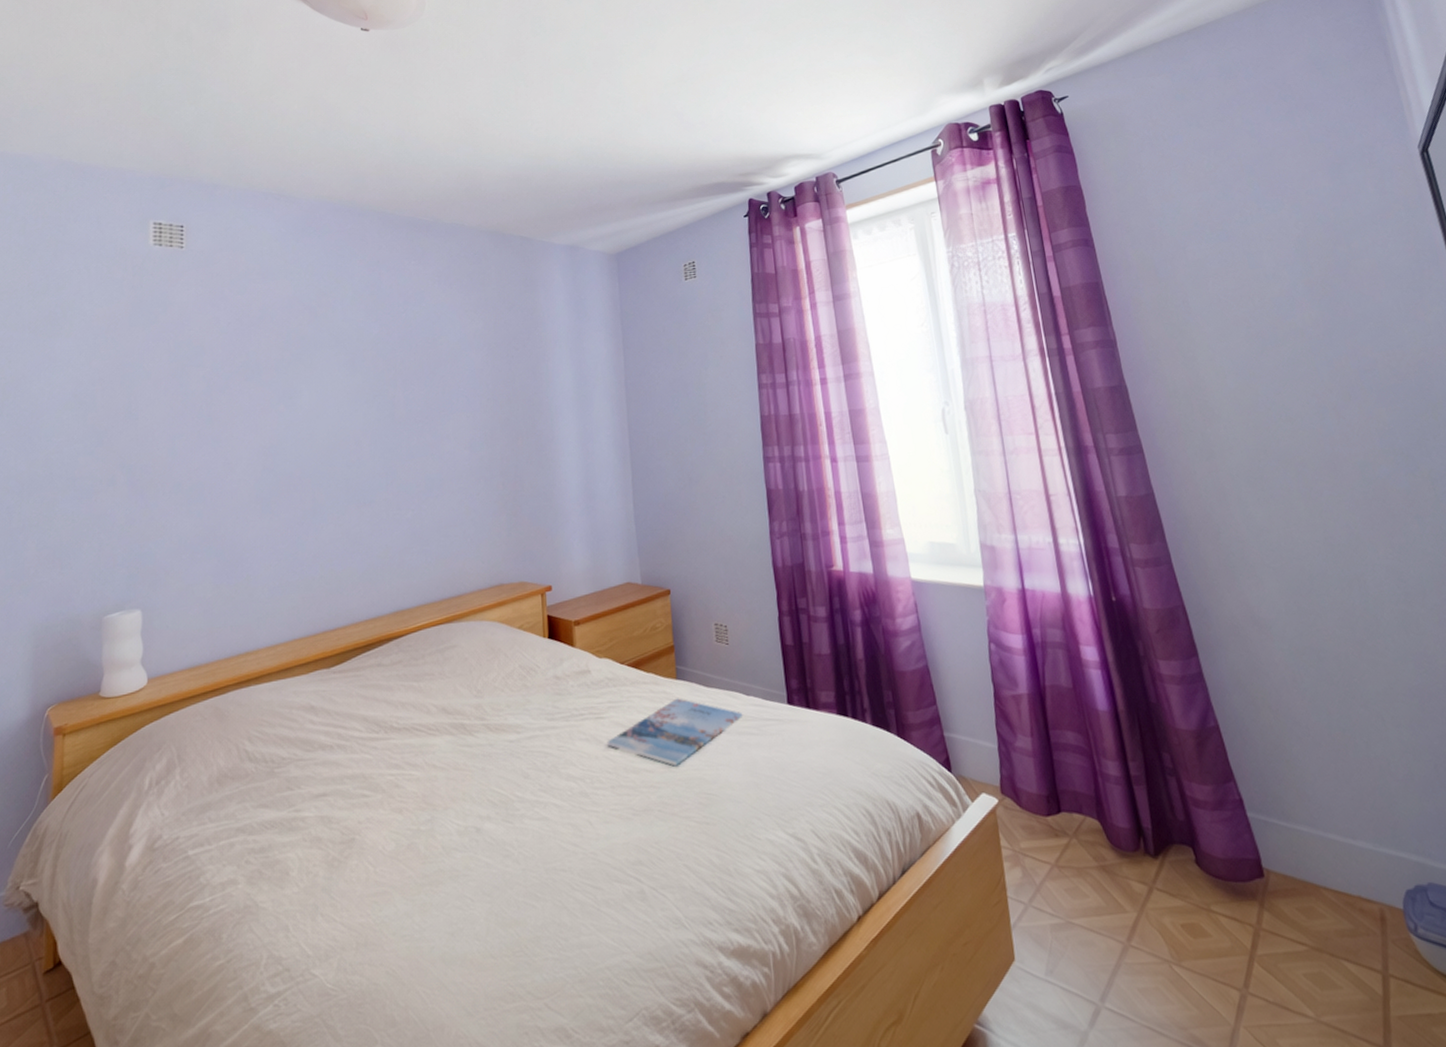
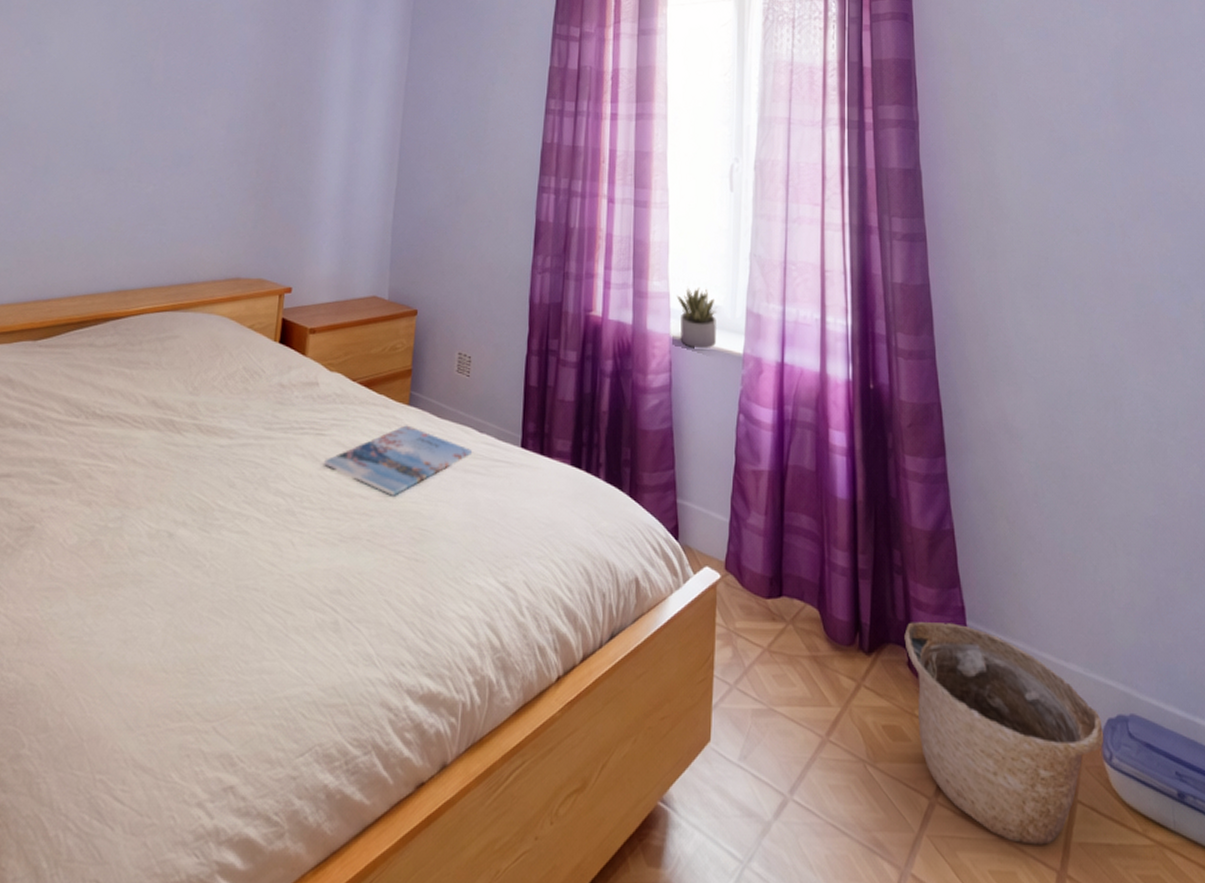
succulent plant: none [911,529,956,588] -> present [676,287,717,349]
basket: none [1187,816,1406,1024] -> present [904,622,1104,845]

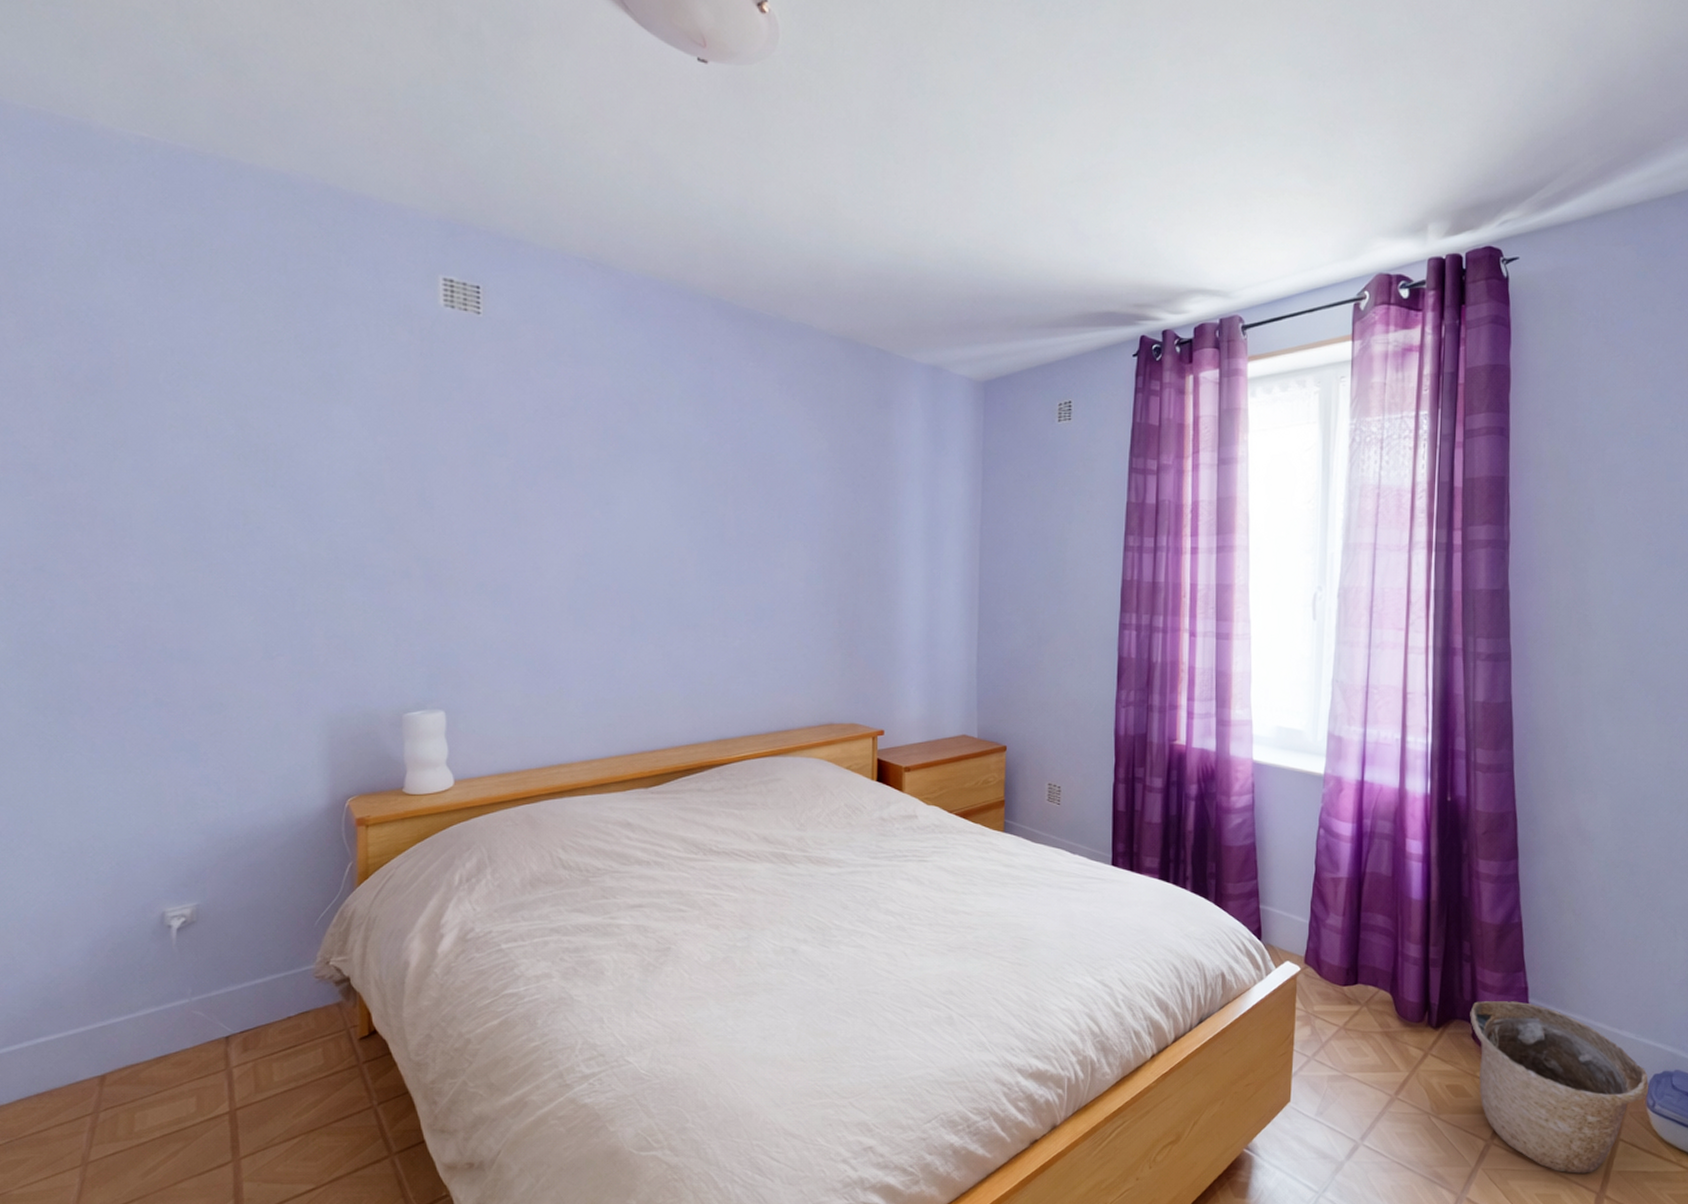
magazine: present [324,425,473,496] -> none [928,850,1067,911]
succulent plant: present [676,287,717,349] -> none [1259,714,1298,771]

